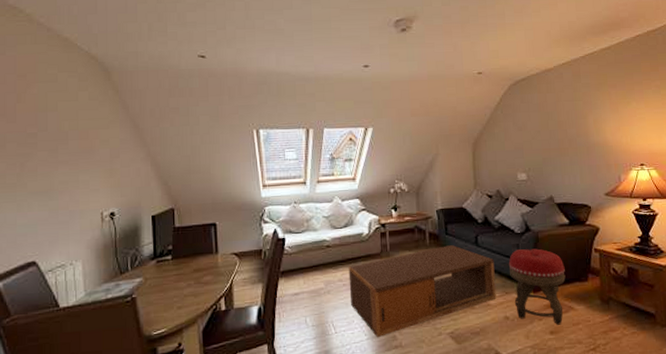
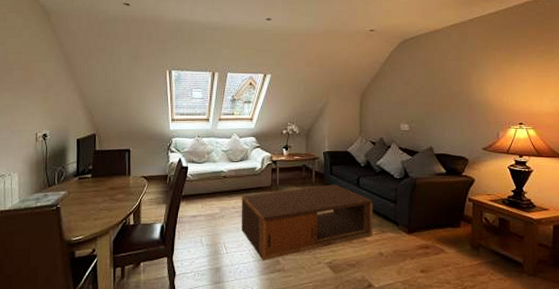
footstool: present [508,248,566,325] -> none [386,193,439,265]

